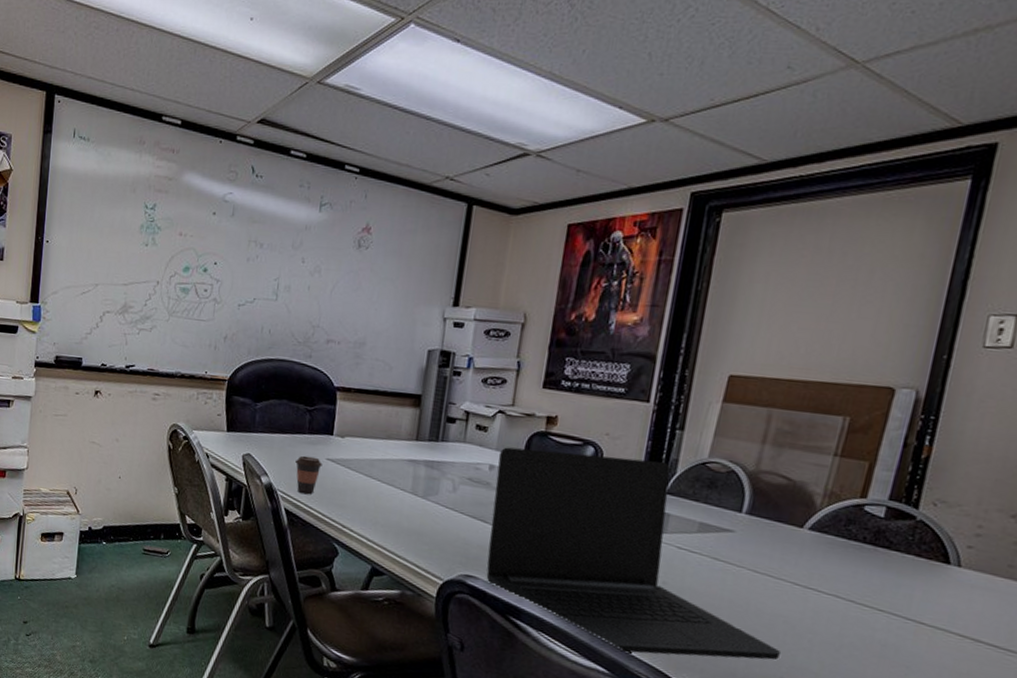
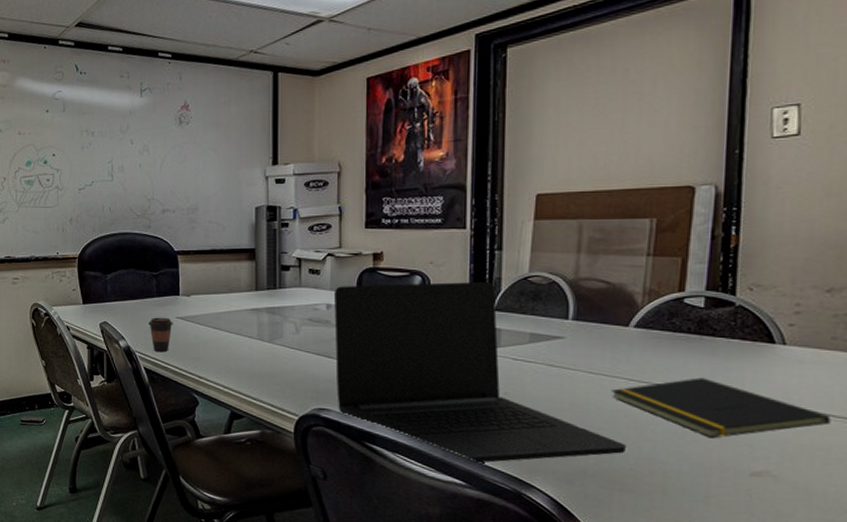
notepad: none [774,590,994,656] -> present [611,377,831,439]

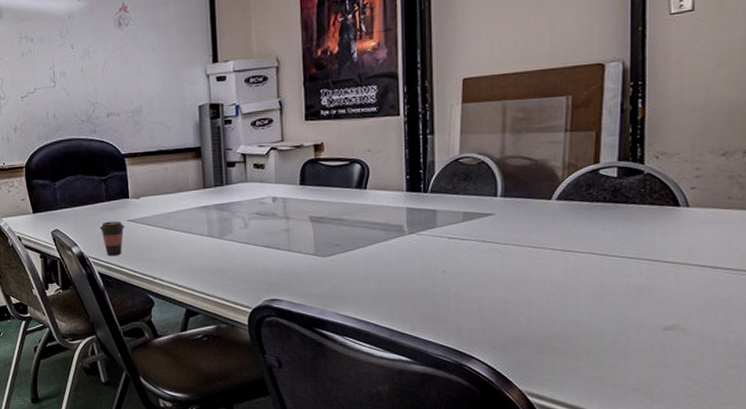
laptop: present [333,281,627,463] -> none [278,165,555,340]
notepad: present [611,377,831,439] -> none [538,243,730,299]

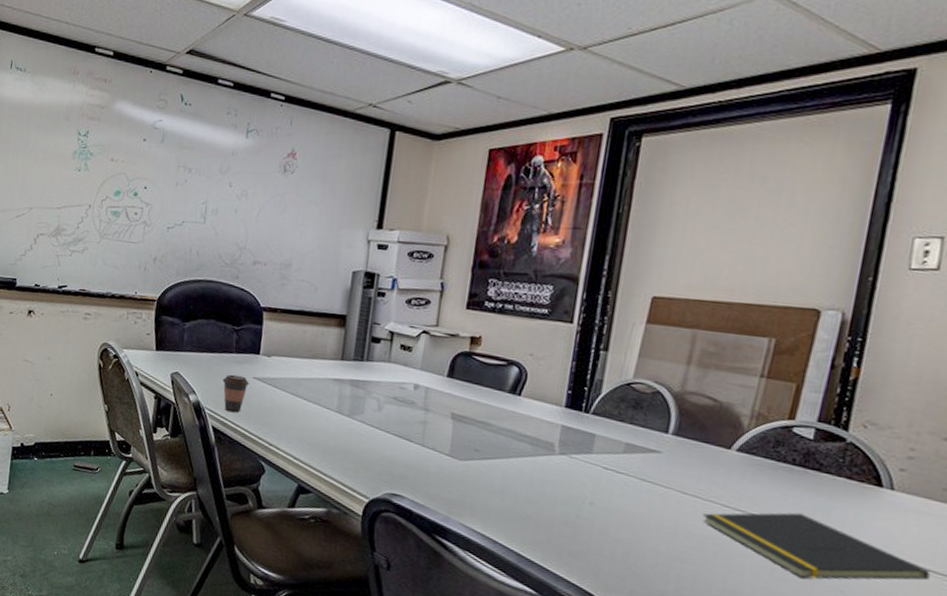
notepad: none [538,243,730,299] -> present [703,512,931,581]

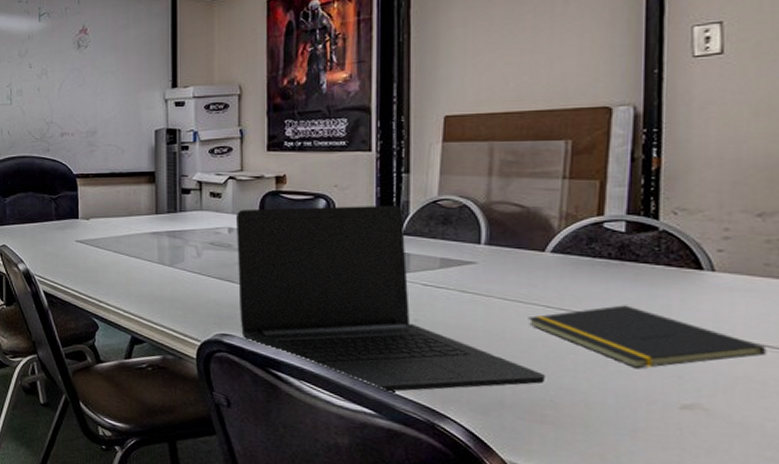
coffee cup: present [223,374,249,413] -> none [48,240,72,276]
laptop: none [412,367,712,583] -> present [235,205,547,392]

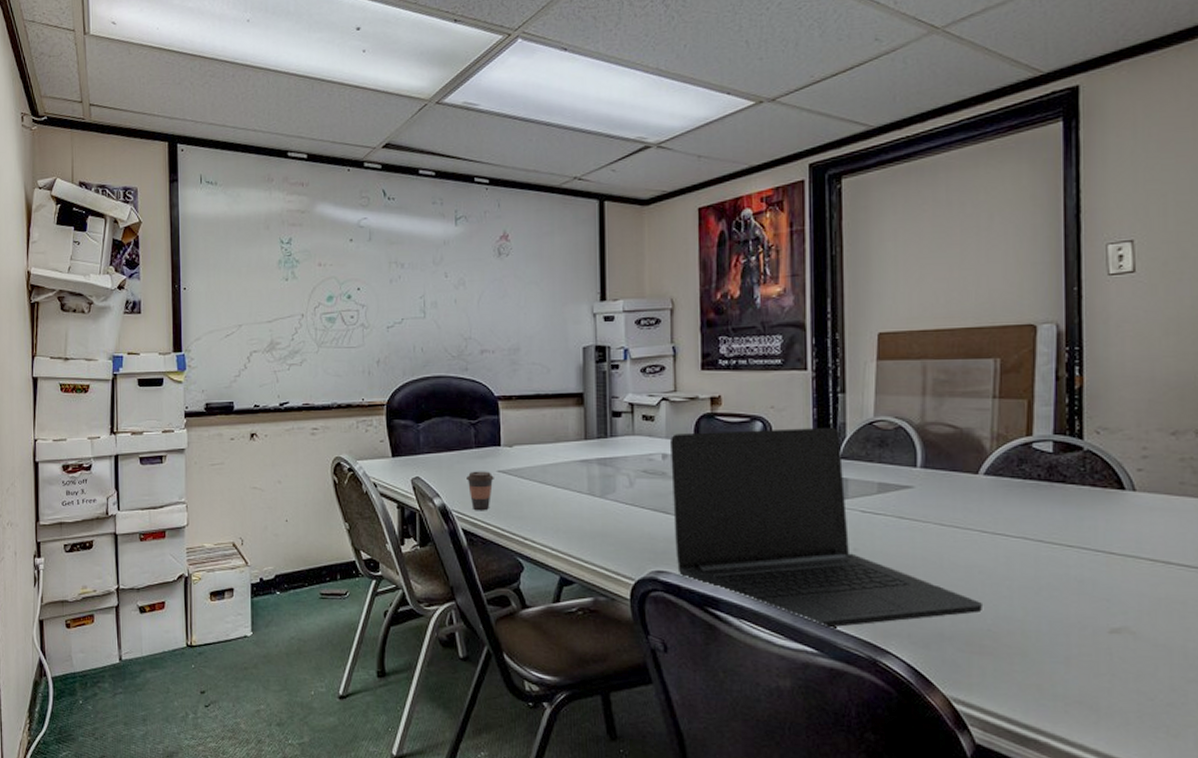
coffee cup: none [48,240,72,276] -> present [467,471,494,511]
notepad: present [528,305,767,369] -> none [964,528,1185,594]

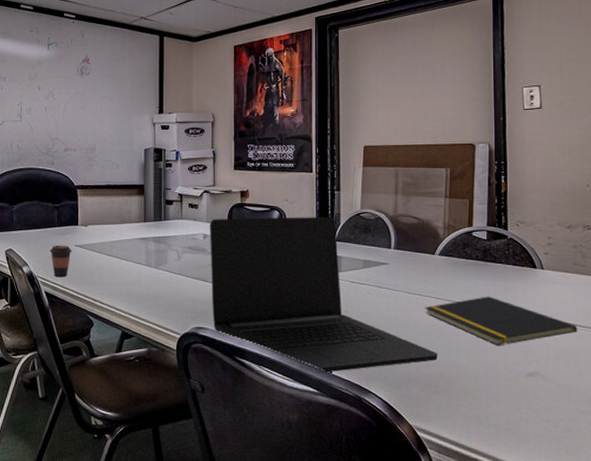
notepad: none [964,528,1185,594] -> present [425,296,578,346]

